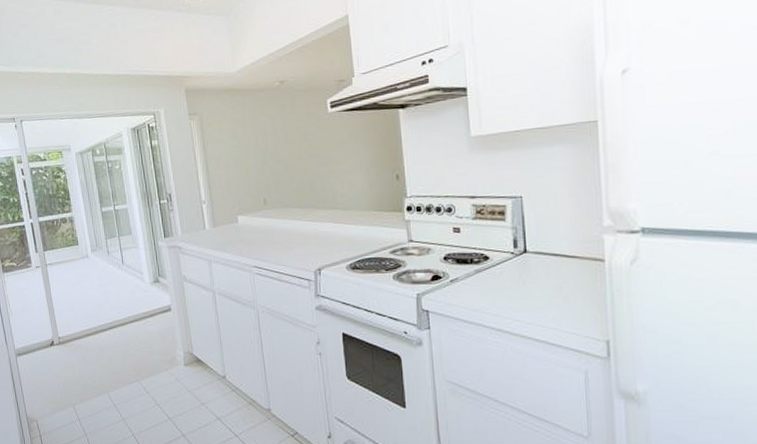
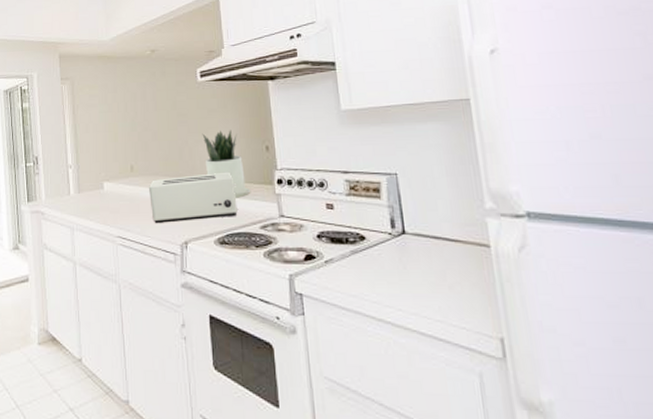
toaster: none [281,201,369,254] -> present [148,172,238,224]
planter: none [333,160,382,227] -> present [202,130,251,199]

